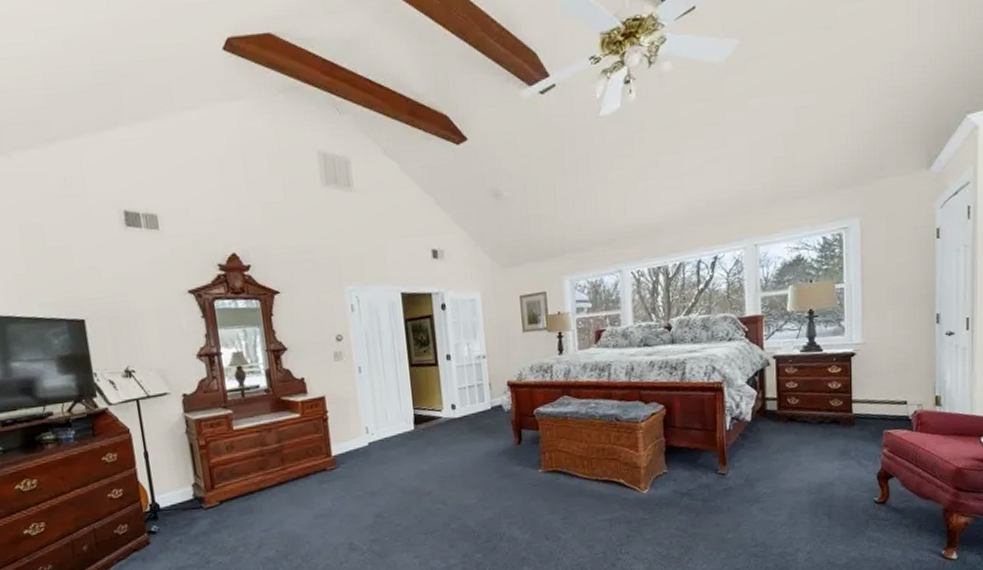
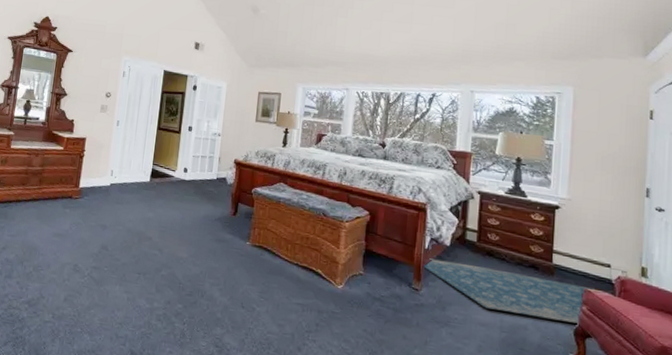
rug: none [726,428,909,475] -> present [422,258,612,325]

